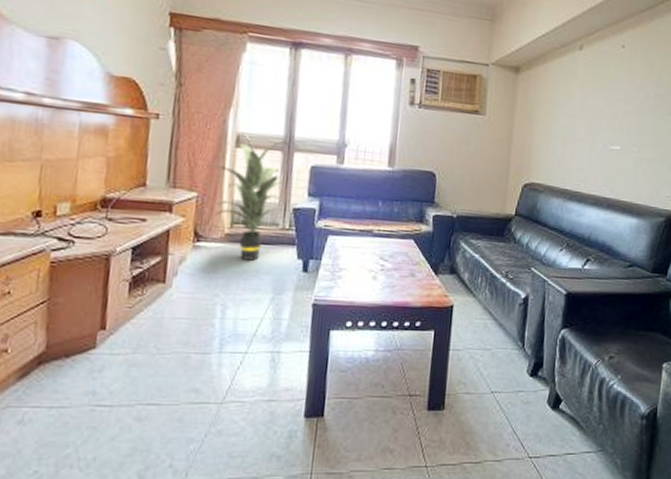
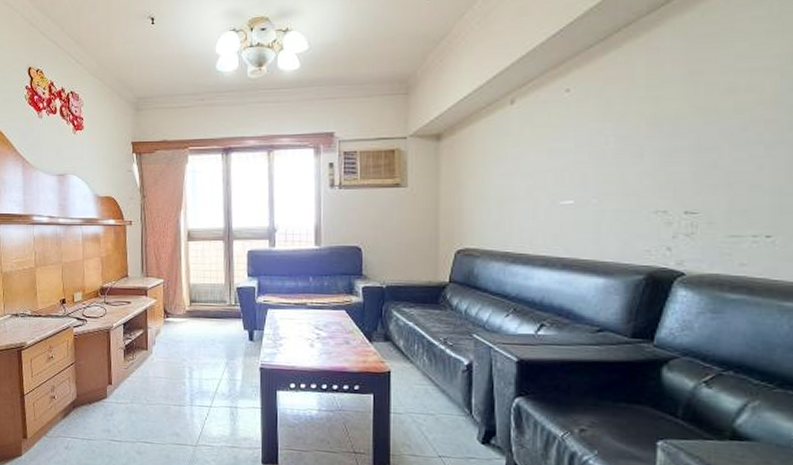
indoor plant: present [206,132,290,261] -> none [167,228,229,332]

